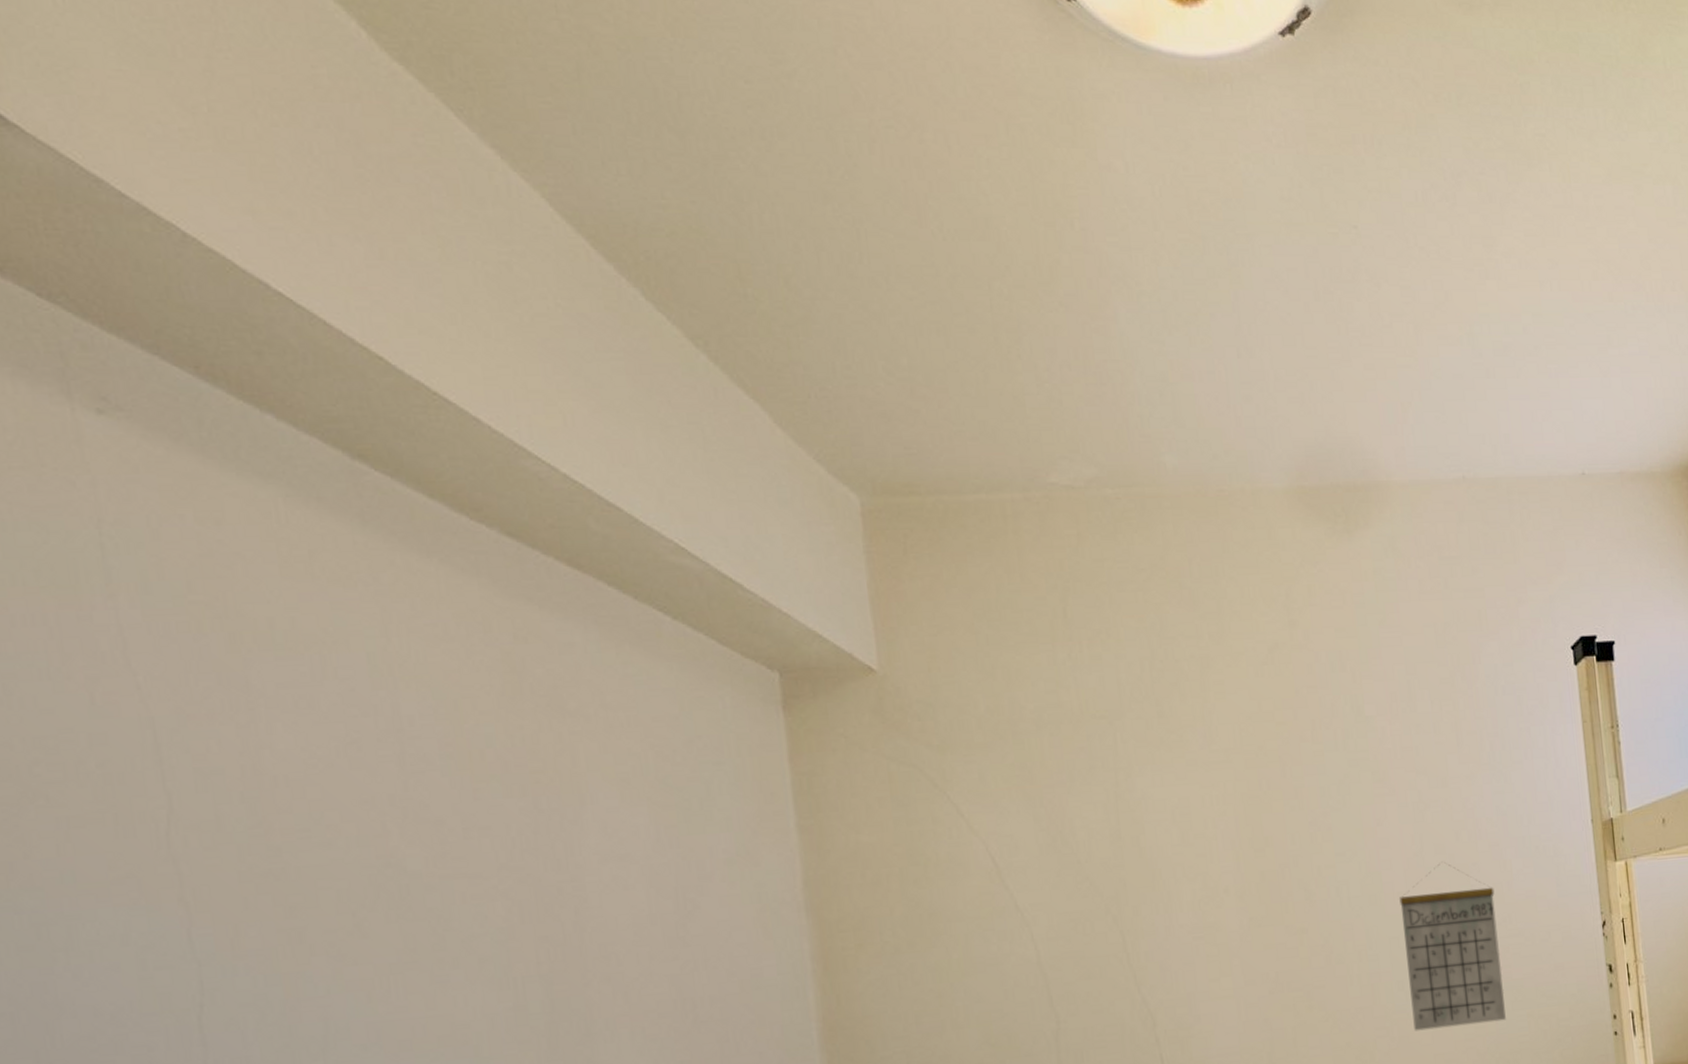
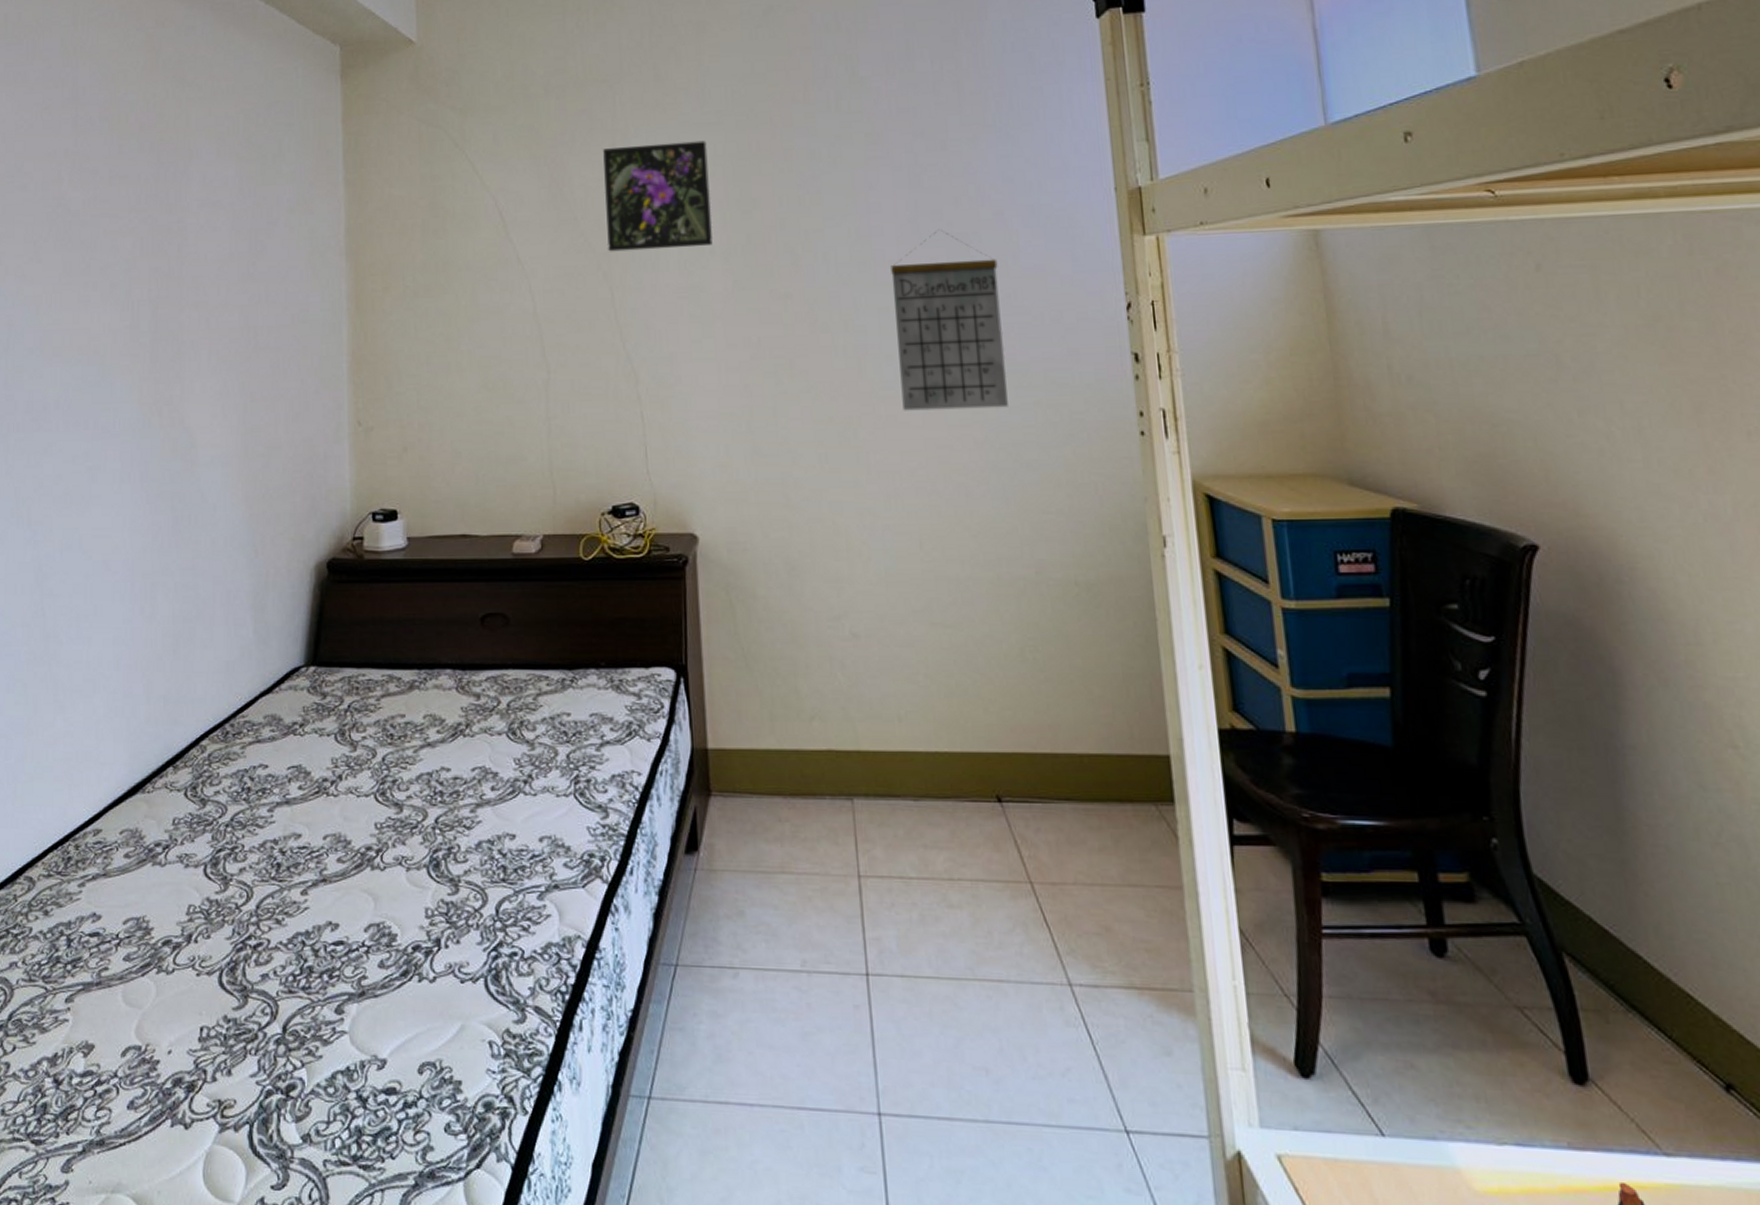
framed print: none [1106,779,1226,895] -> present [603,140,713,252]

